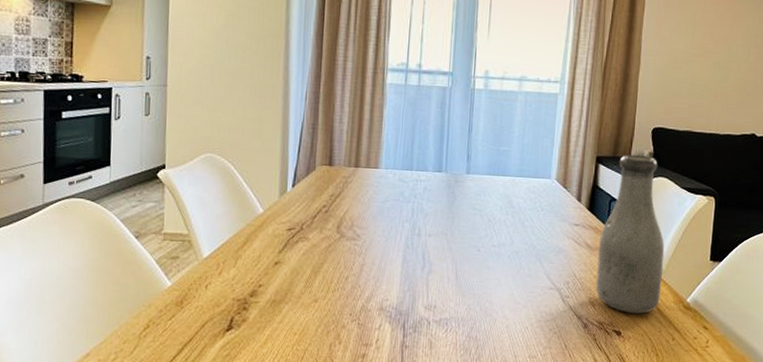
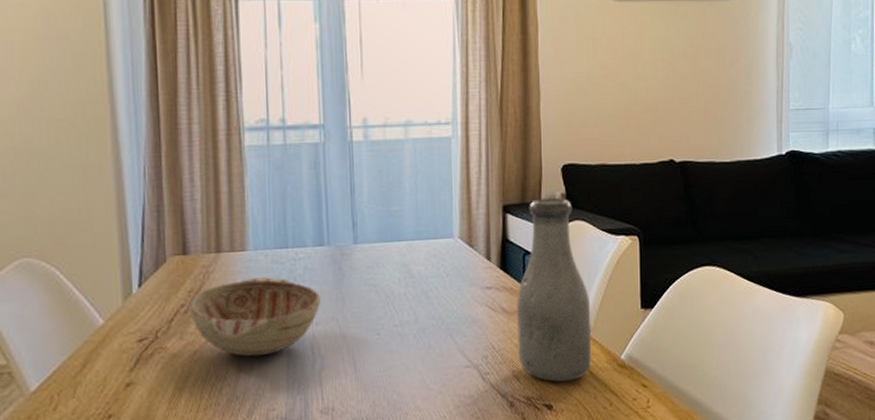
decorative bowl: none [329,191,435,255] -> present [189,277,322,357]

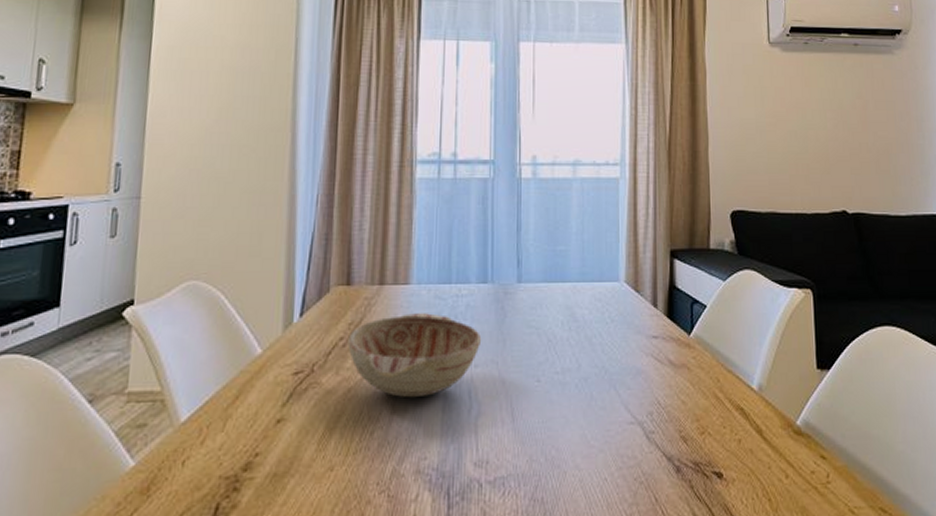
bottle: present [517,197,592,382] -> none [684,244,765,447]

